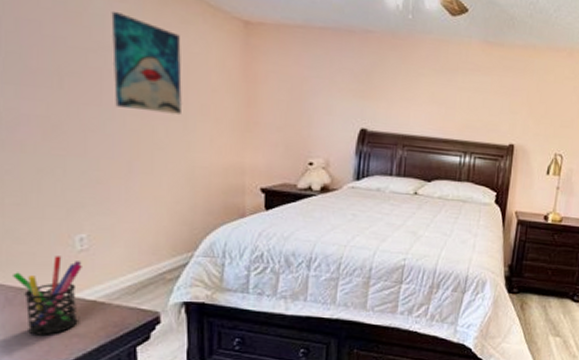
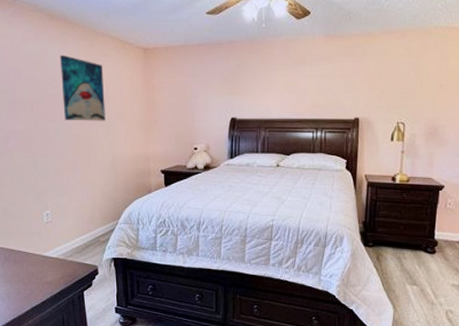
pen holder: present [13,256,82,335] -> none [8,227,48,283]

